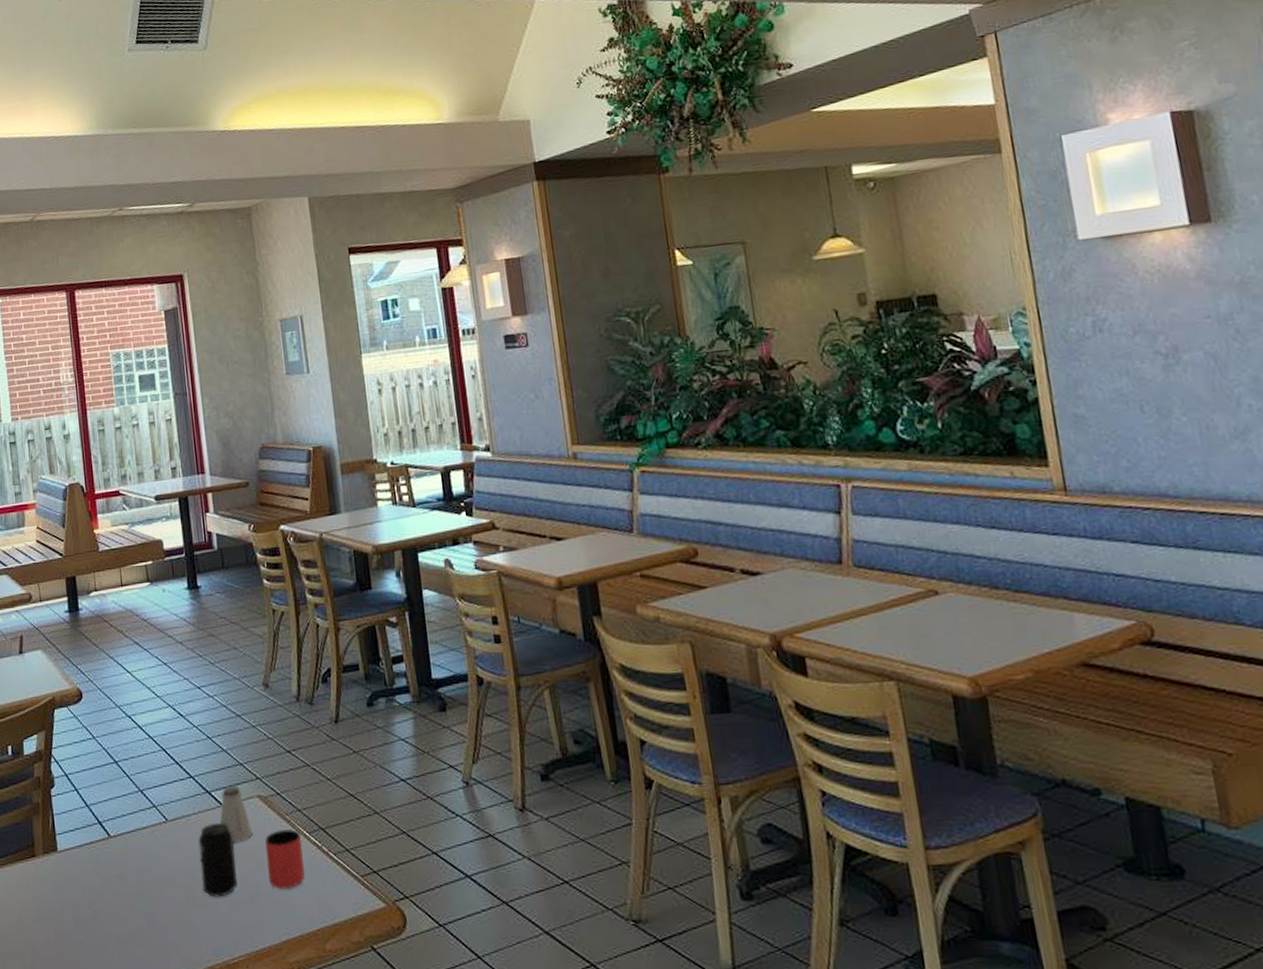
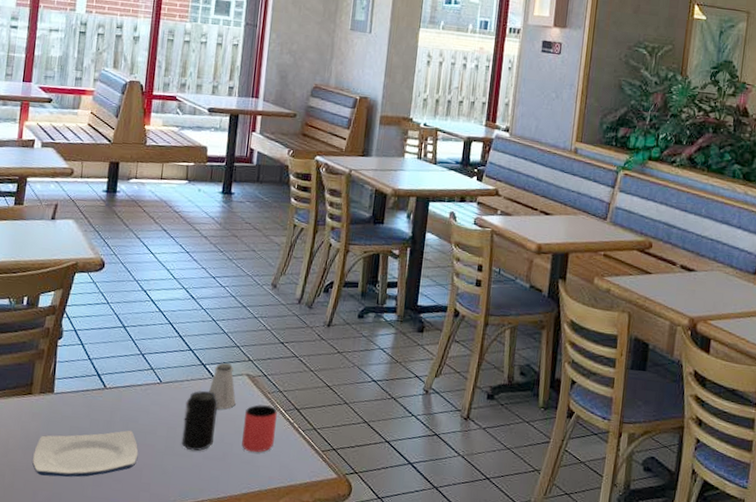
plate: none [49,882,160,950] -> present [32,430,139,477]

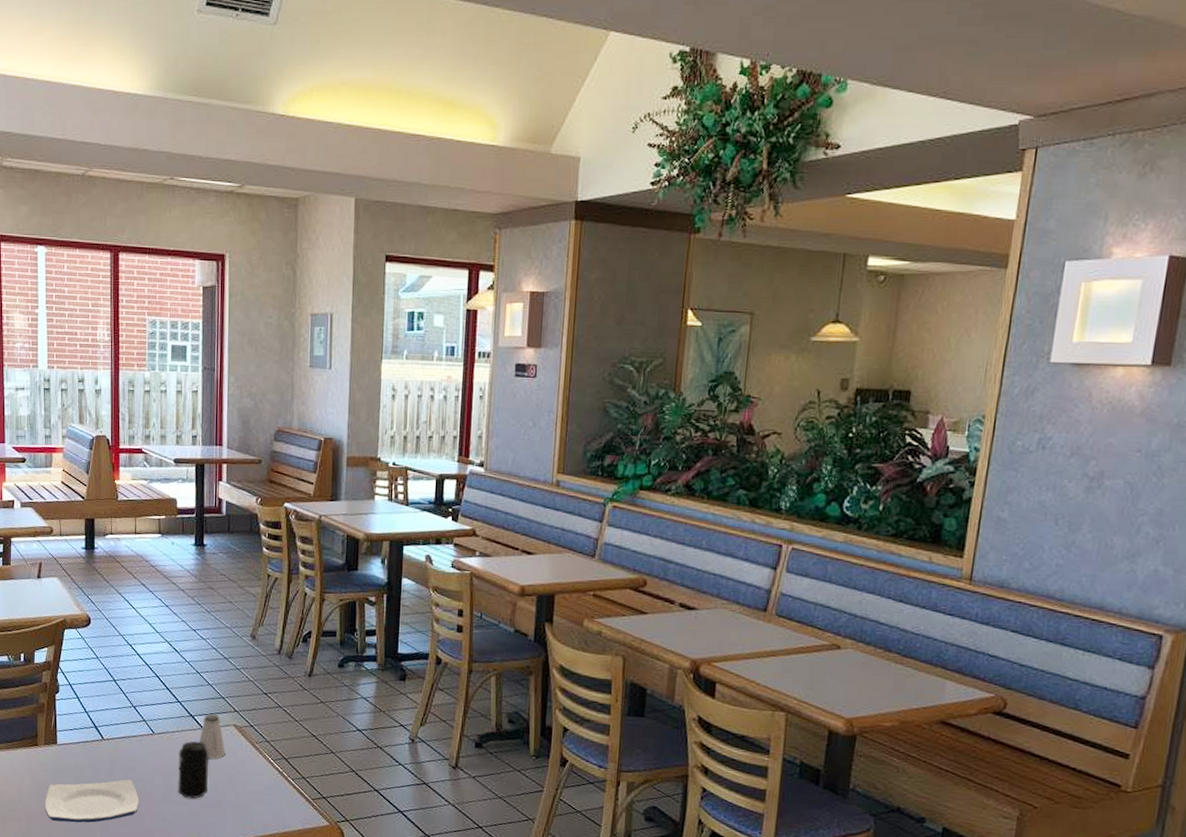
cup: present [242,404,277,453] -> none [235,754,266,801]

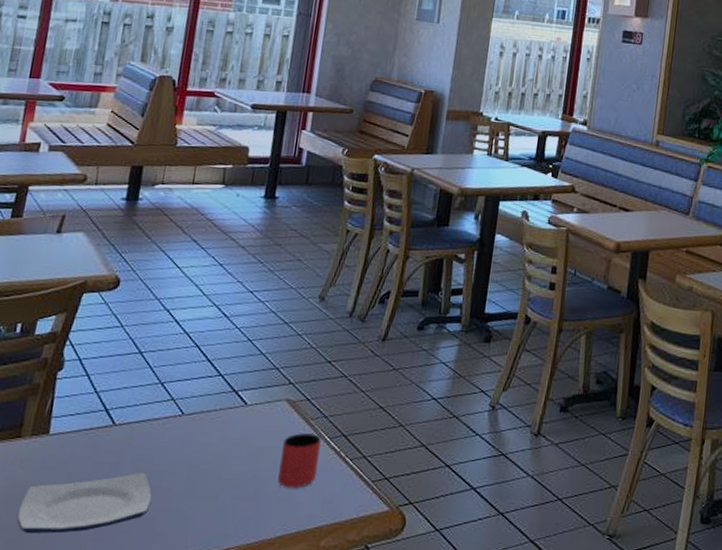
beverage can: present [178,741,208,799] -> none [205,420,251,492]
saltshaker: present [199,714,226,759] -> none [241,388,273,441]
cup: none [235,754,266,801] -> present [278,433,321,489]

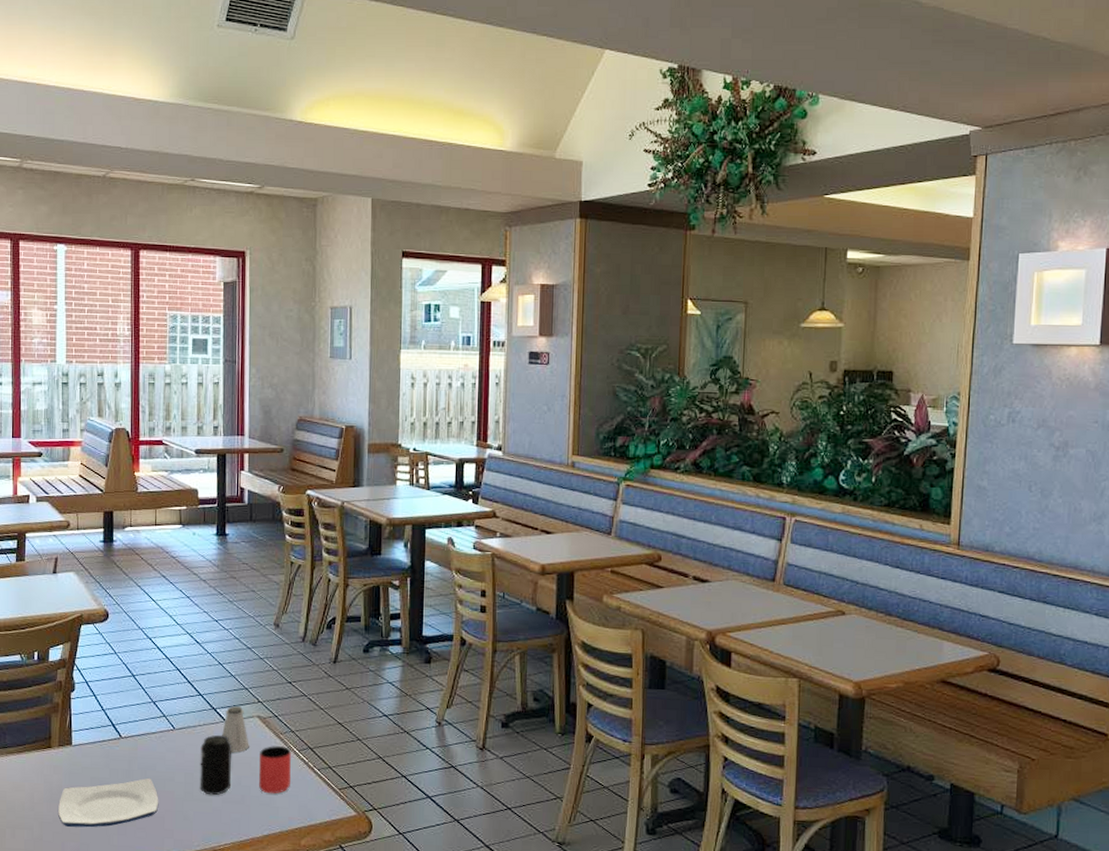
beverage can: none [205,420,251,492] -> present [199,734,231,796]
saltshaker: none [241,388,273,441] -> present [222,706,249,752]

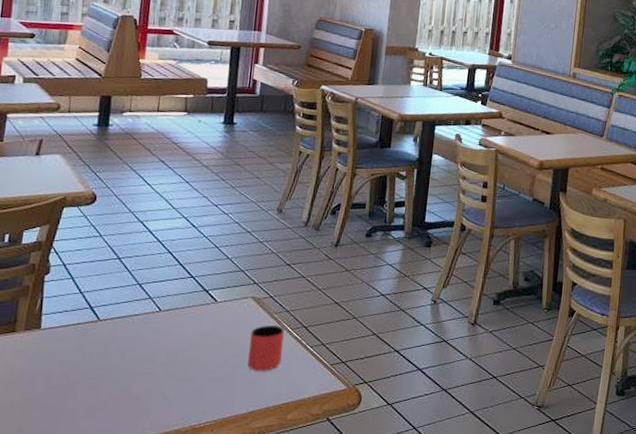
plate: present [58,777,159,828] -> none [17,359,137,412]
beverage can: present [199,734,231,796] -> none [183,315,222,375]
saltshaker: present [222,706,249,752] -> none [212,288,241,332]

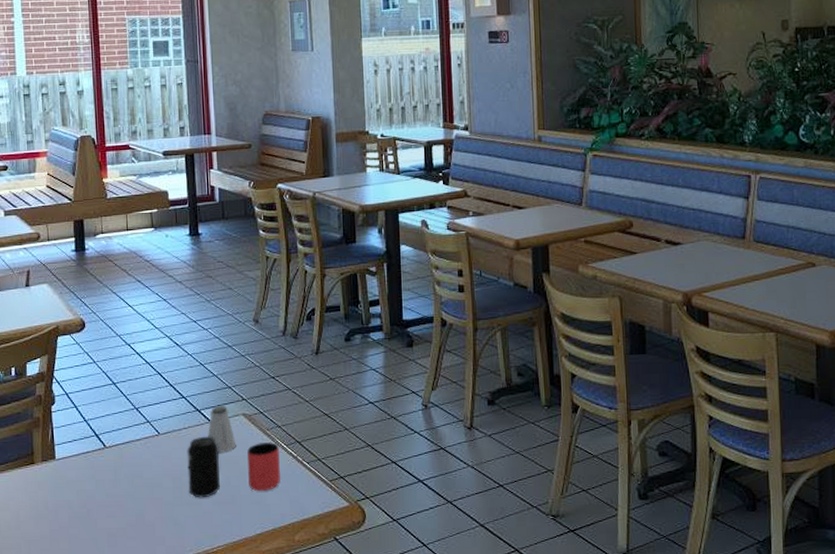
beverage can: none [183,315,222,375] -> present [187,436,220,498]
saltshaker: none [212,288,241,332] -> present [208,406,236,453]

